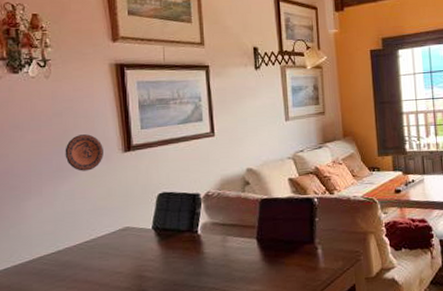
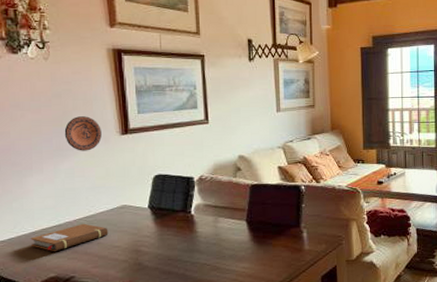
notebook: none [27,248,110,281] -> present [30,223,109,251]

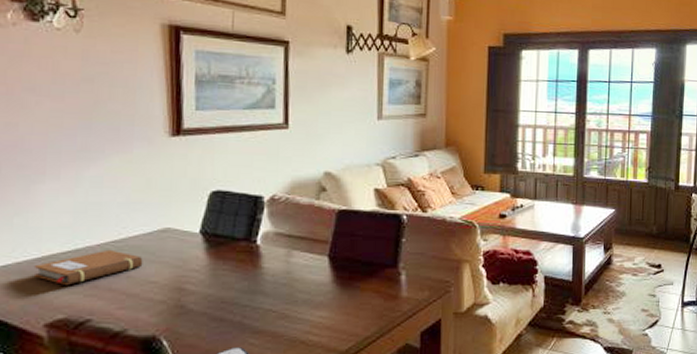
decorative plate: present [64,116,102,151] -> none [93,108,145,155]

